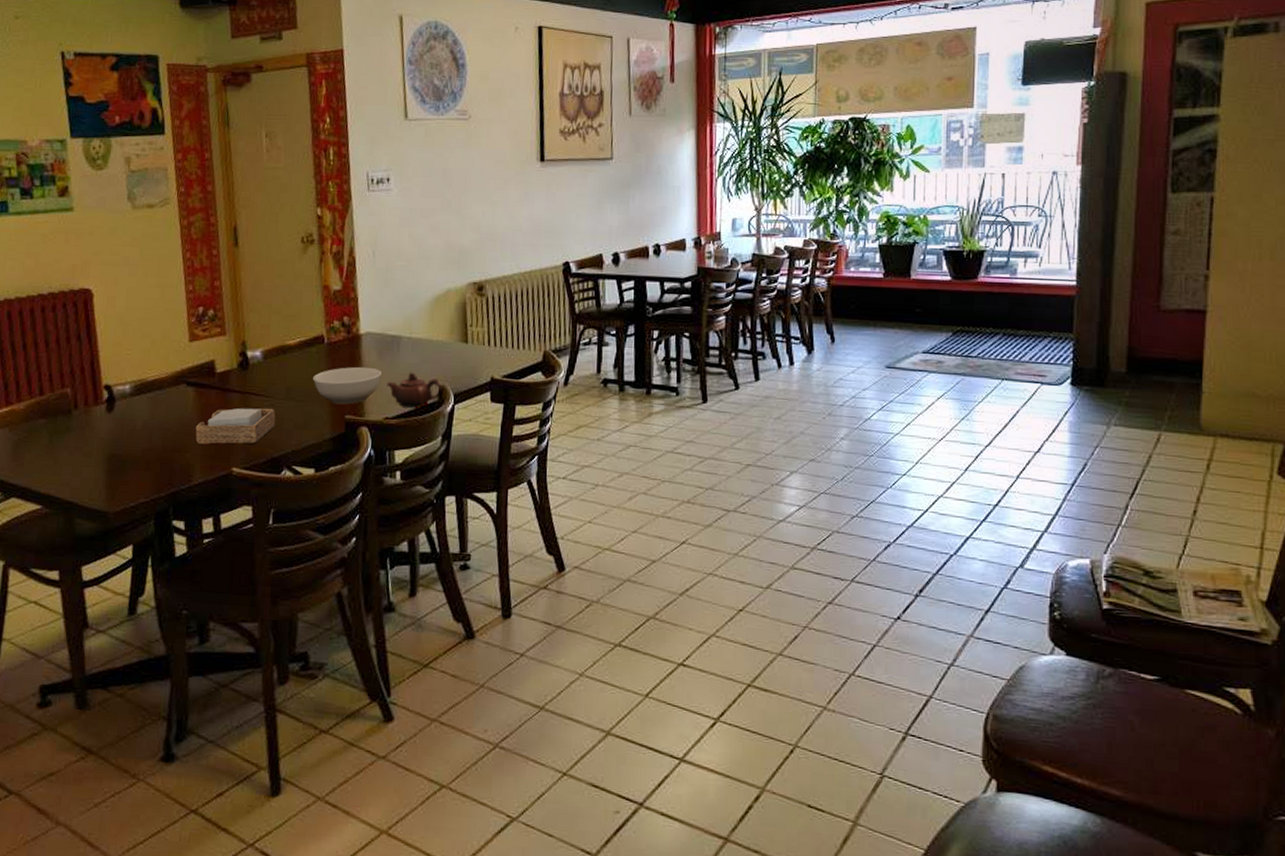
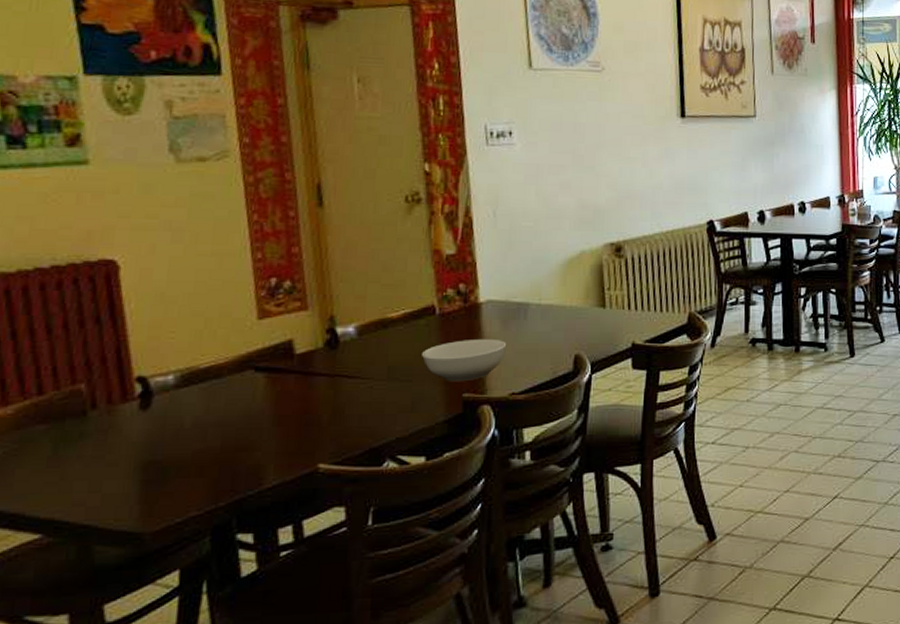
napkin holder: present [195,408,276,445] -> none [267,391,375,439]
teapot: present [387,372,443,408] -> none [513,341,578,380]

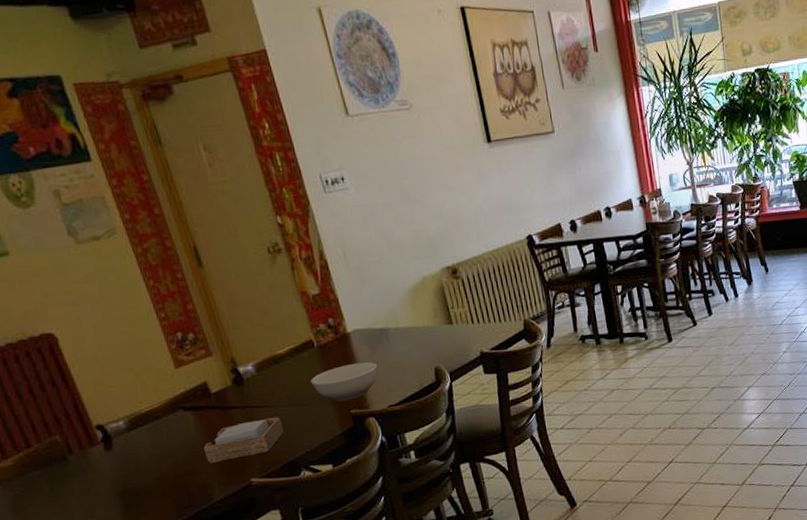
napkin holder: none [267,391,375,439] -> present [203,417,284,463]

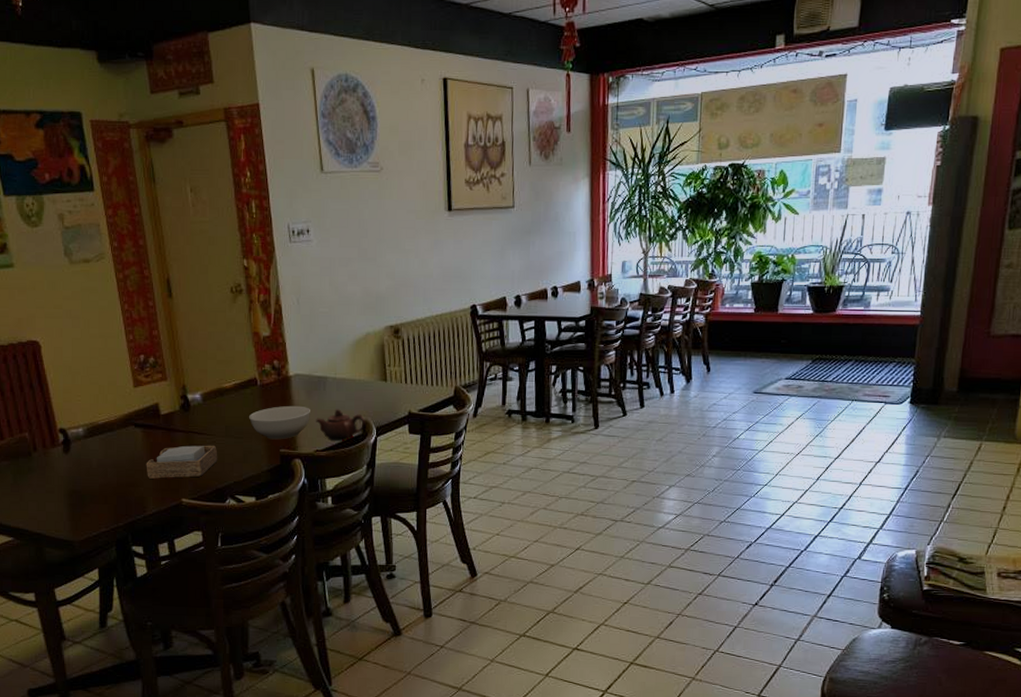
teapot: none [384,359,438,393] -> present [316,409,366,441]

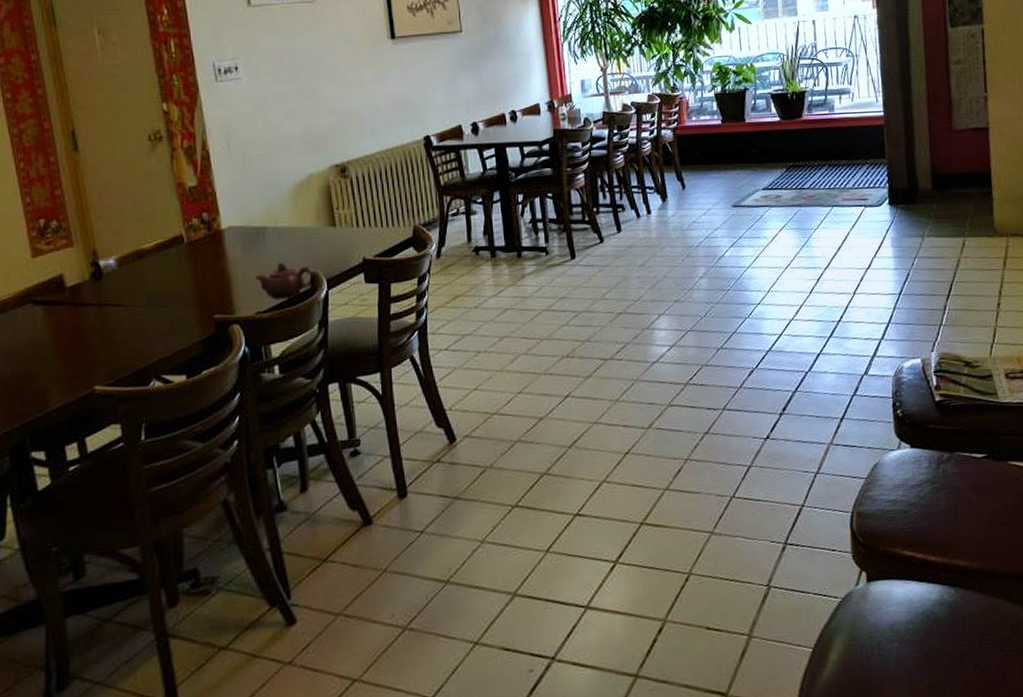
napkin holder: present [146,445,218,479] -> none [48,317,139,366]
bowl: present [249,405,310,440] -> none [175,262,249,305]

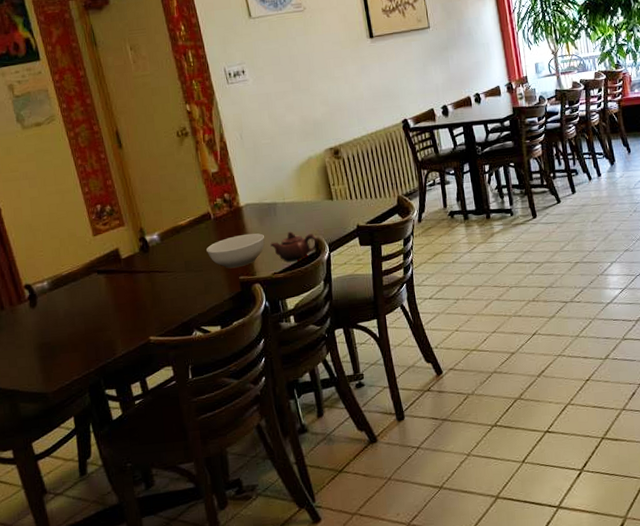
bowl: none [175,262,249,305] -> present [206,233,265,269]

